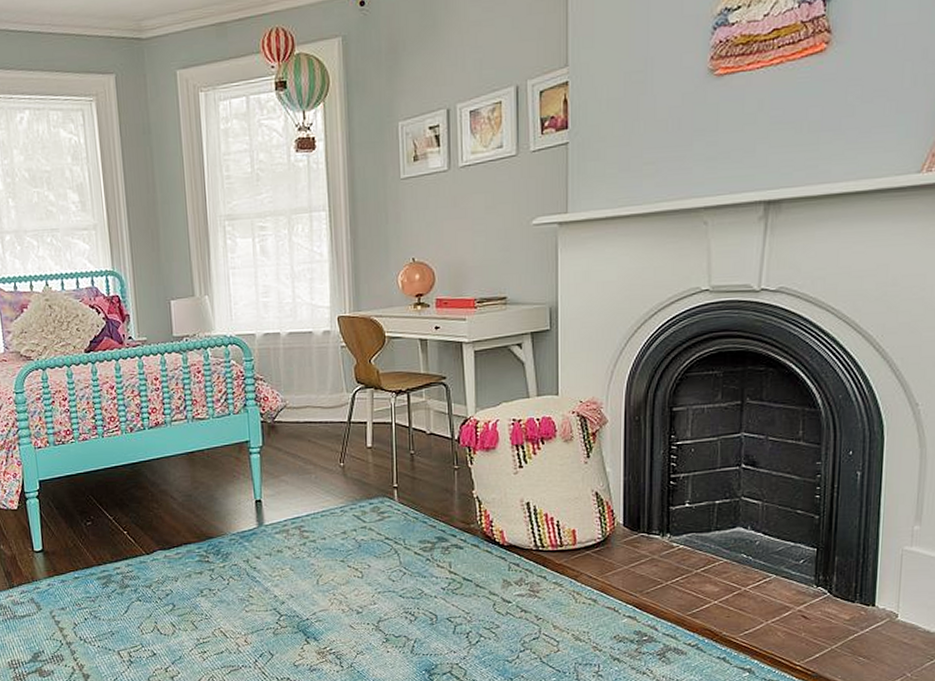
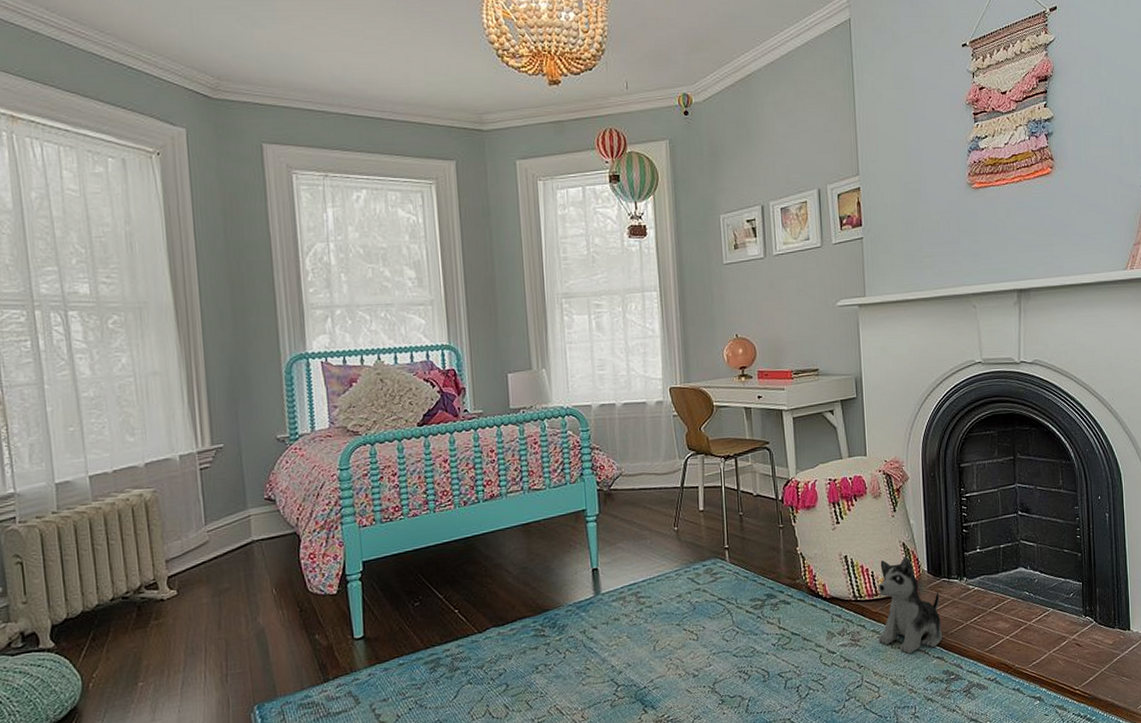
plush toy: none [561,506,637,610] -> present [878,555,943,654]

